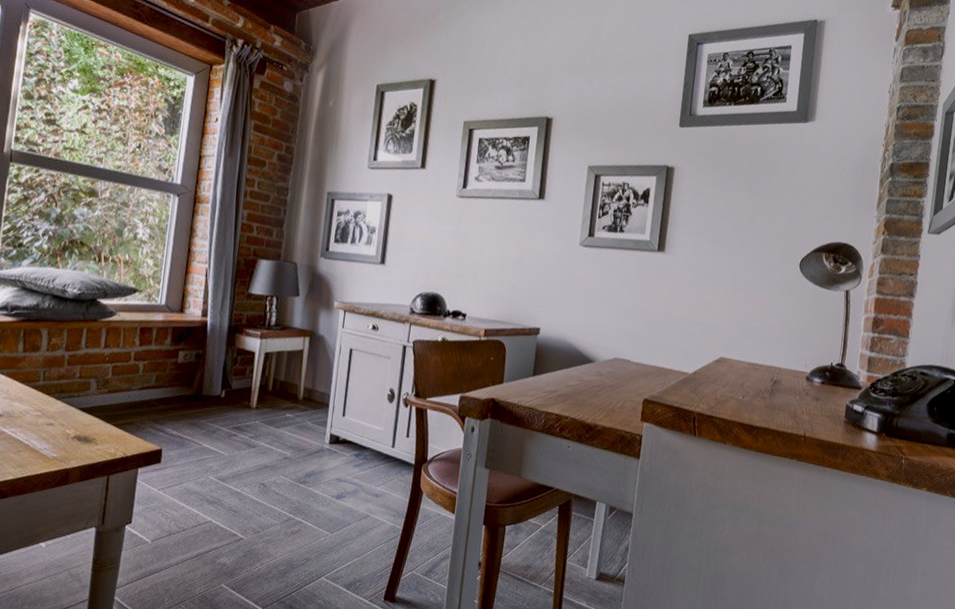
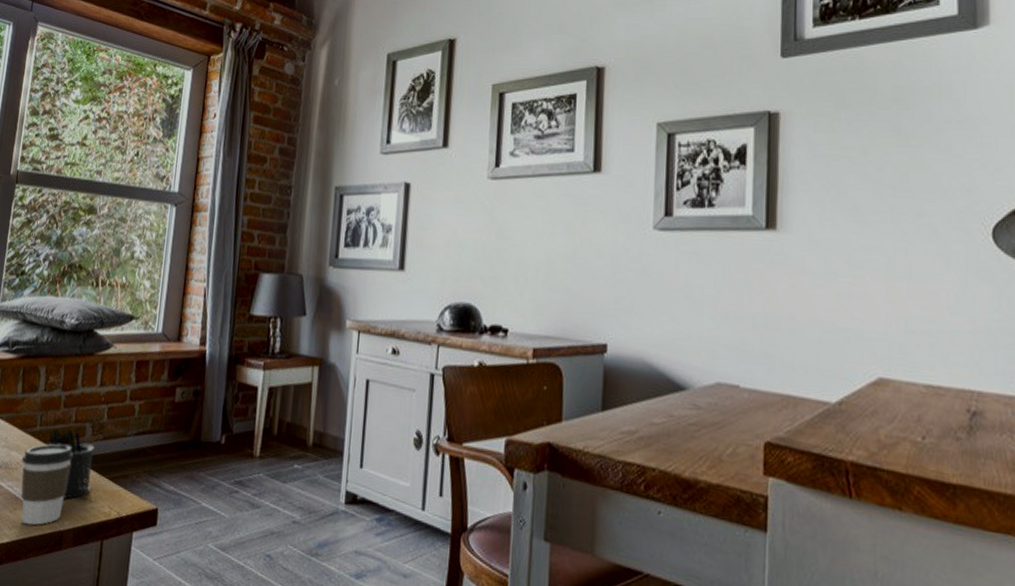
coffee cup: none [24,396,79,465] -> present [21,444,74,526]
pen holder: none [53,383,100,442] -> present [49,428,95,499]

